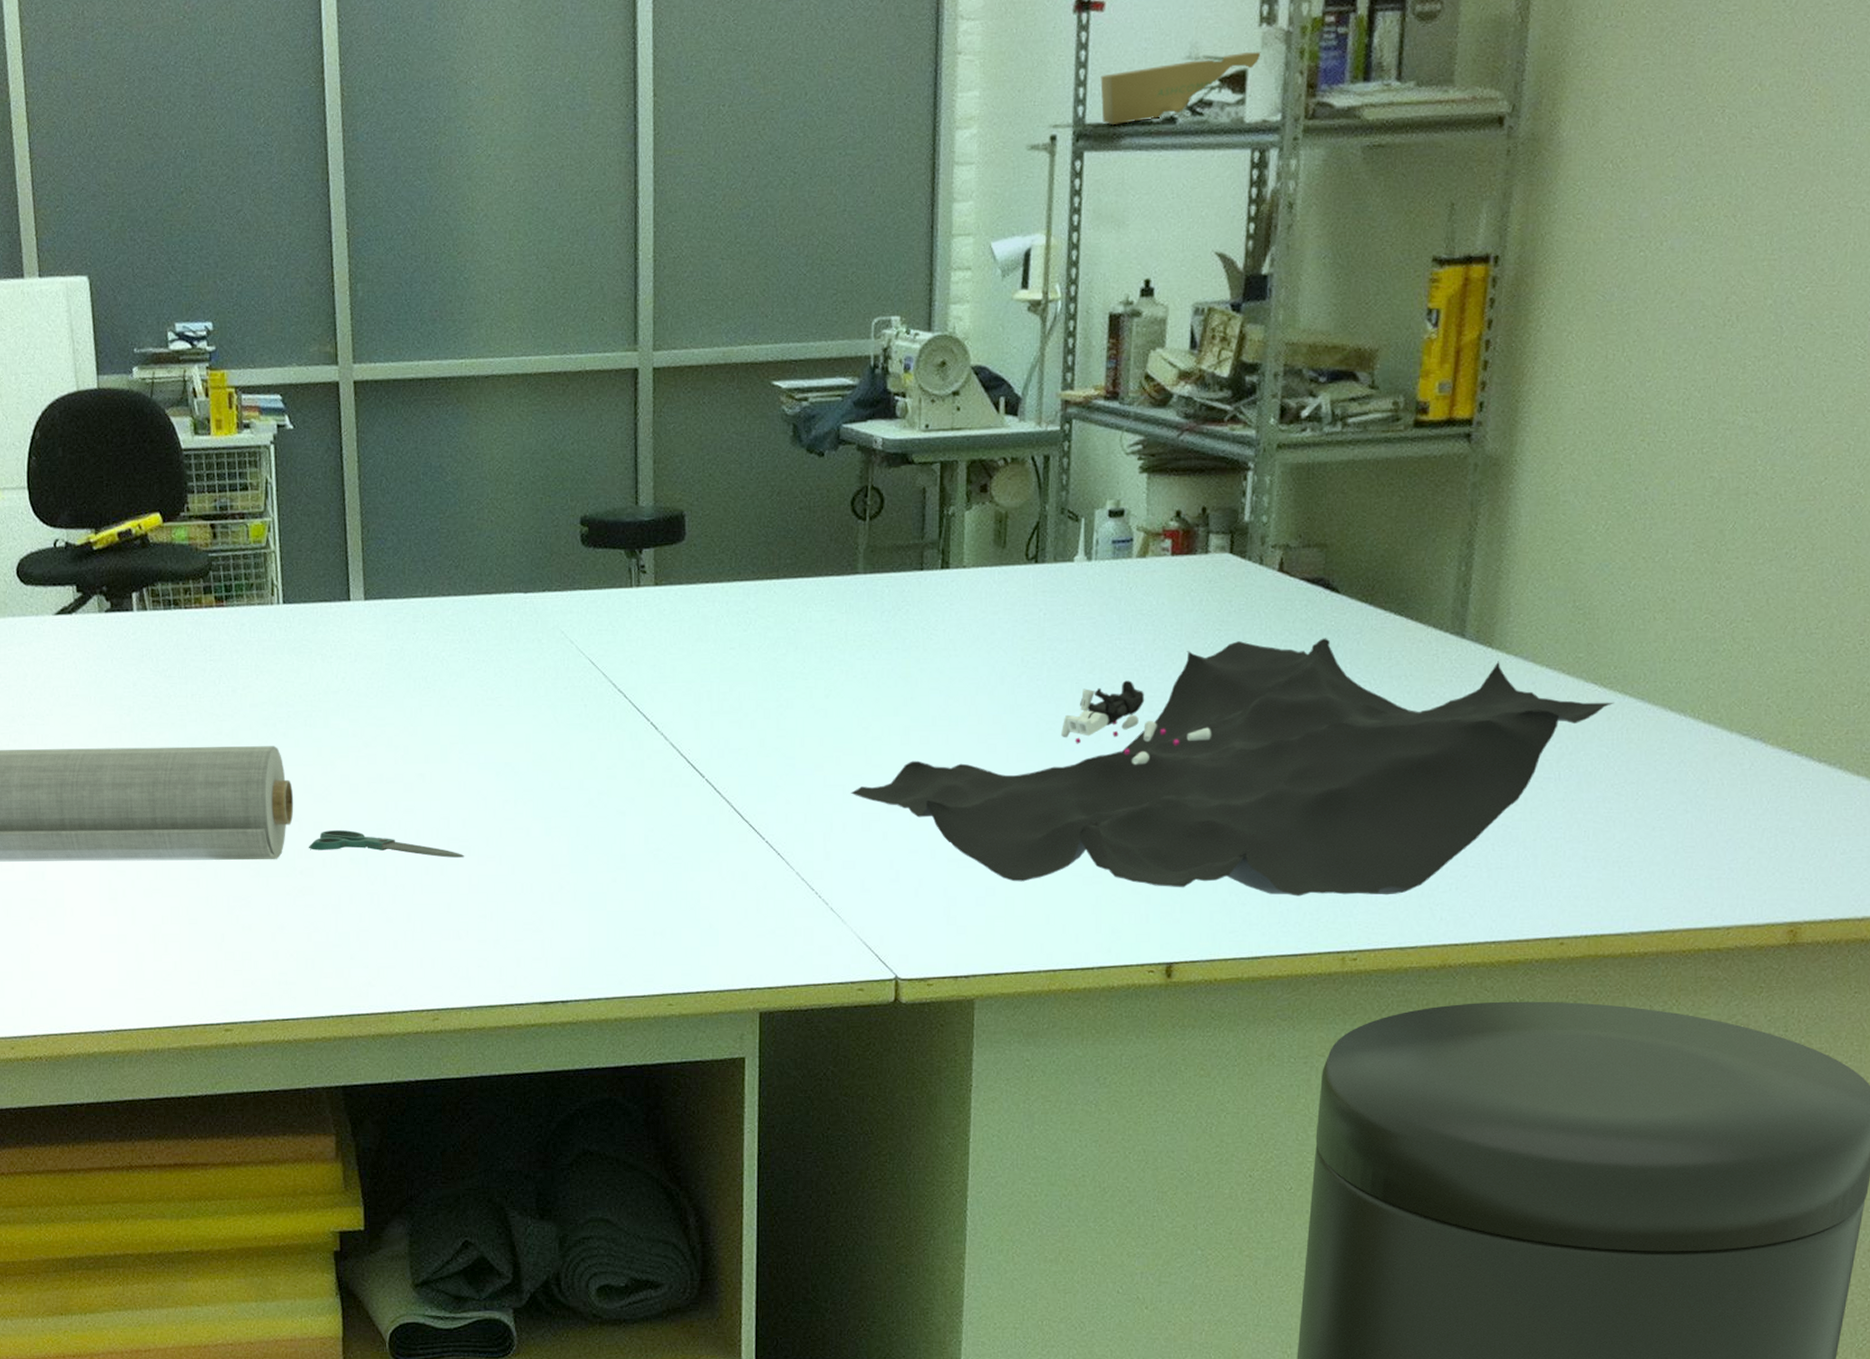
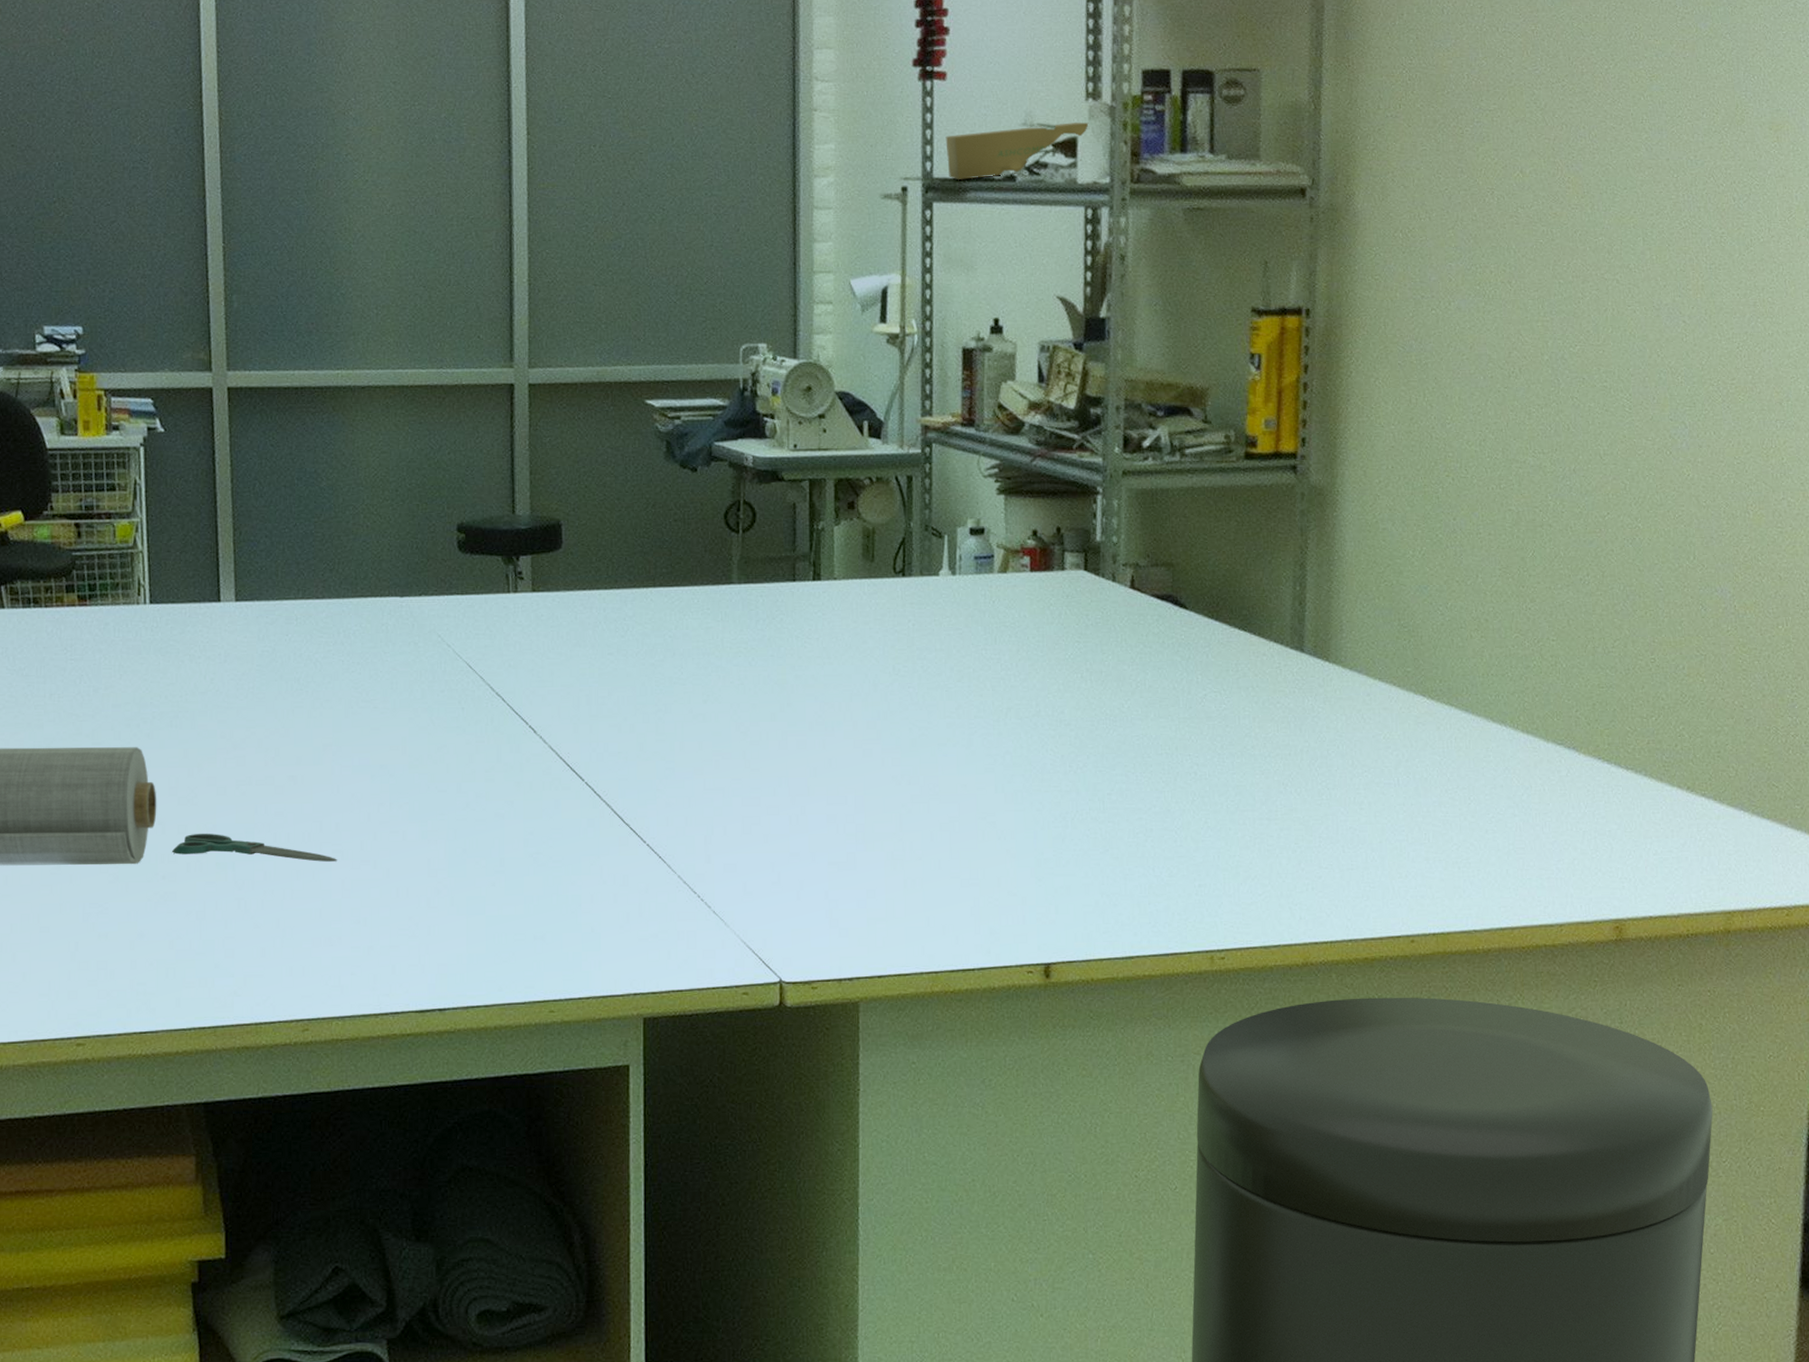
fabric: present [851,638,1614,897] -> none [731,651,1442,897]

